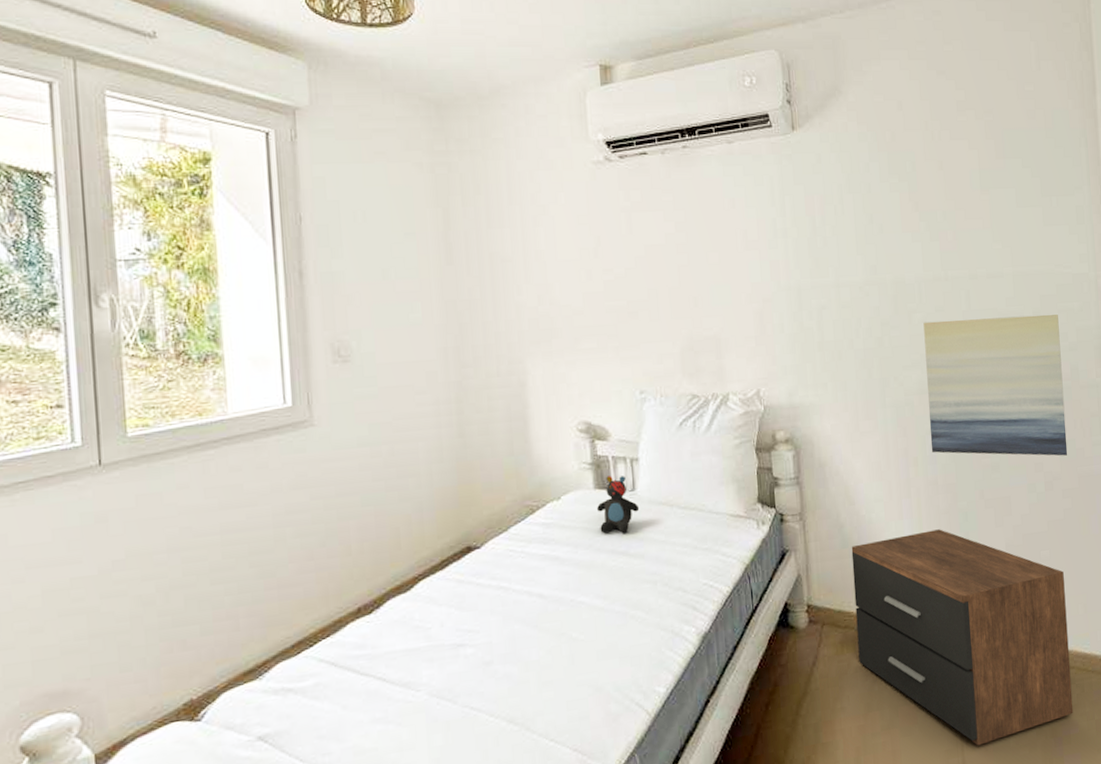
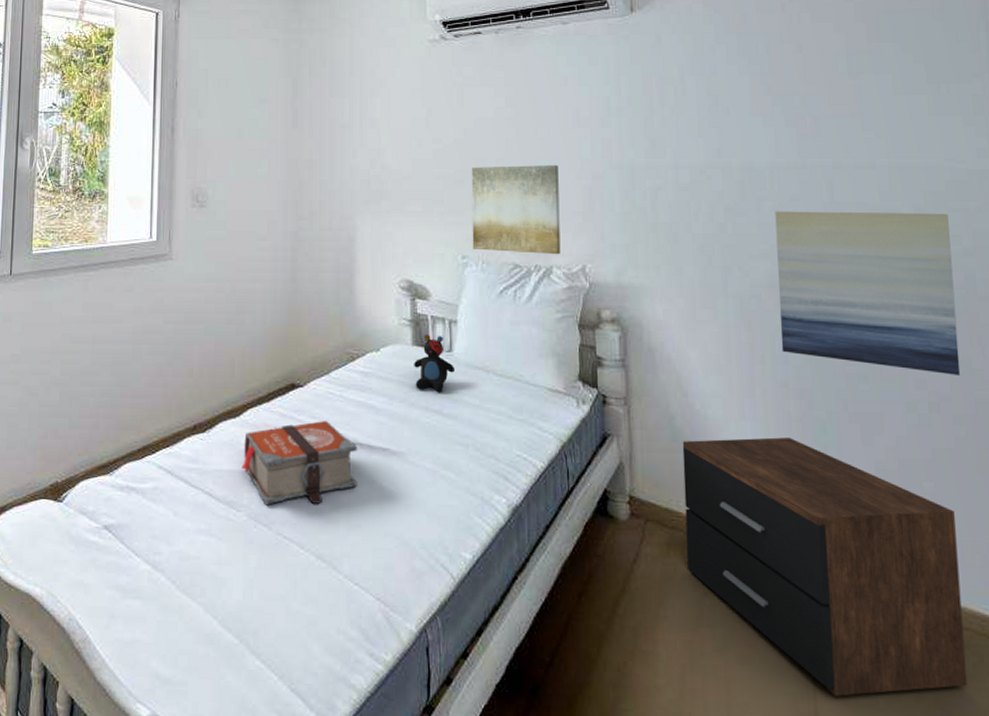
bible: none [417,580,546,679] -> present [241,421,357,505]
wall art: none [644,290,736,384] -> present [471,165,561,255]

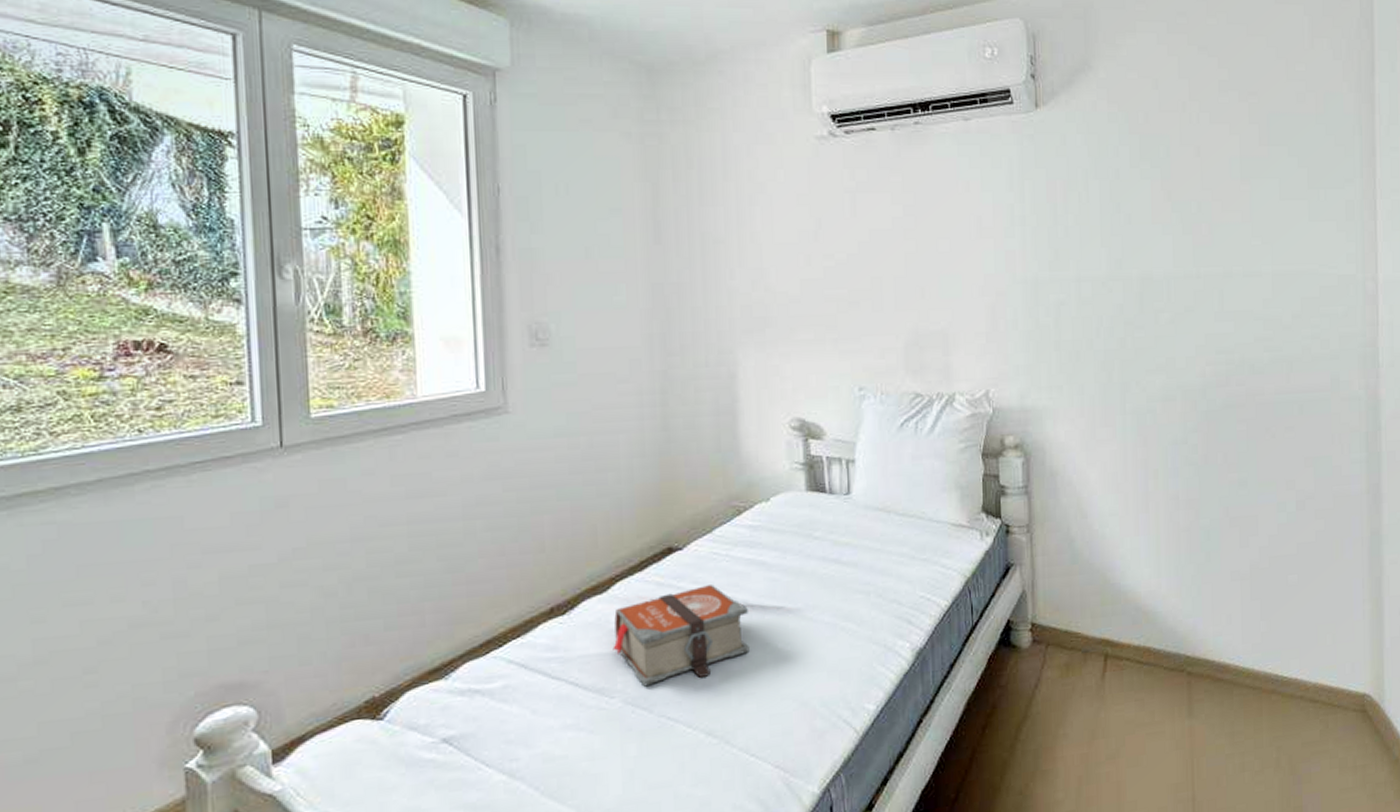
teddy bear: present [414,334,456,393] -> none [809,477,855,541]
wall art: present [471,165,561,255] -> none [867,282,964,381]
nightstand: present [682,437,968,697] -> none [1081,547,1315,780]
wall art: present [775,211,961,375] -> none [1171,318,1323,474]

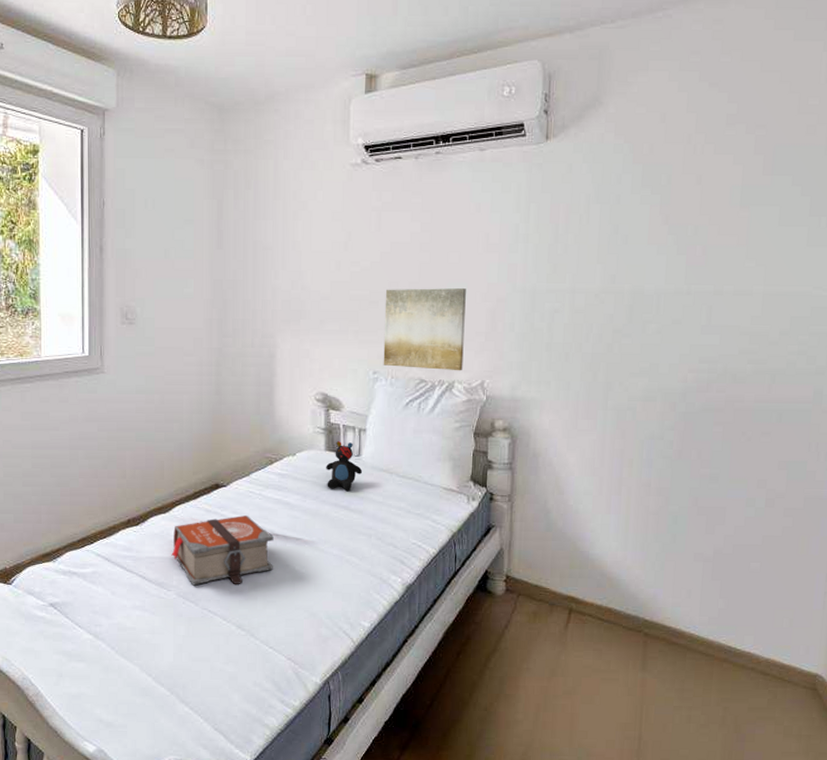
teddy bear: none [809,477,855,541] -> present [326,441,363,492]
wall art: none [867,282,964,381] -> present [383,288,466,371]

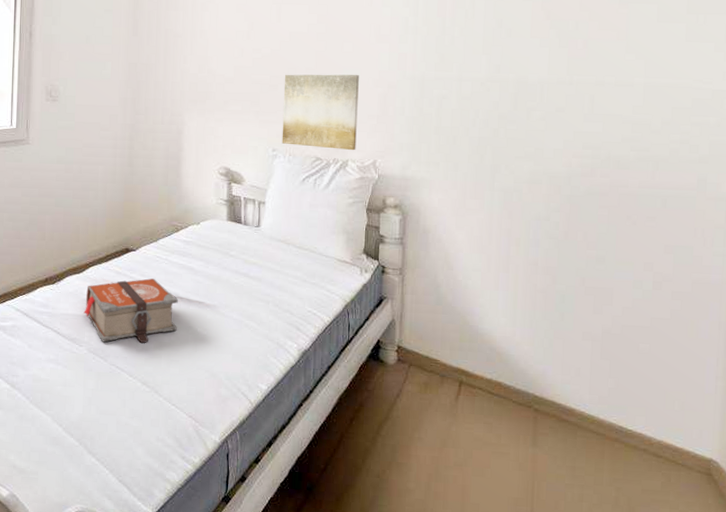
teddy bear: present [326,441,363,492] -> none [228,212,262,260]

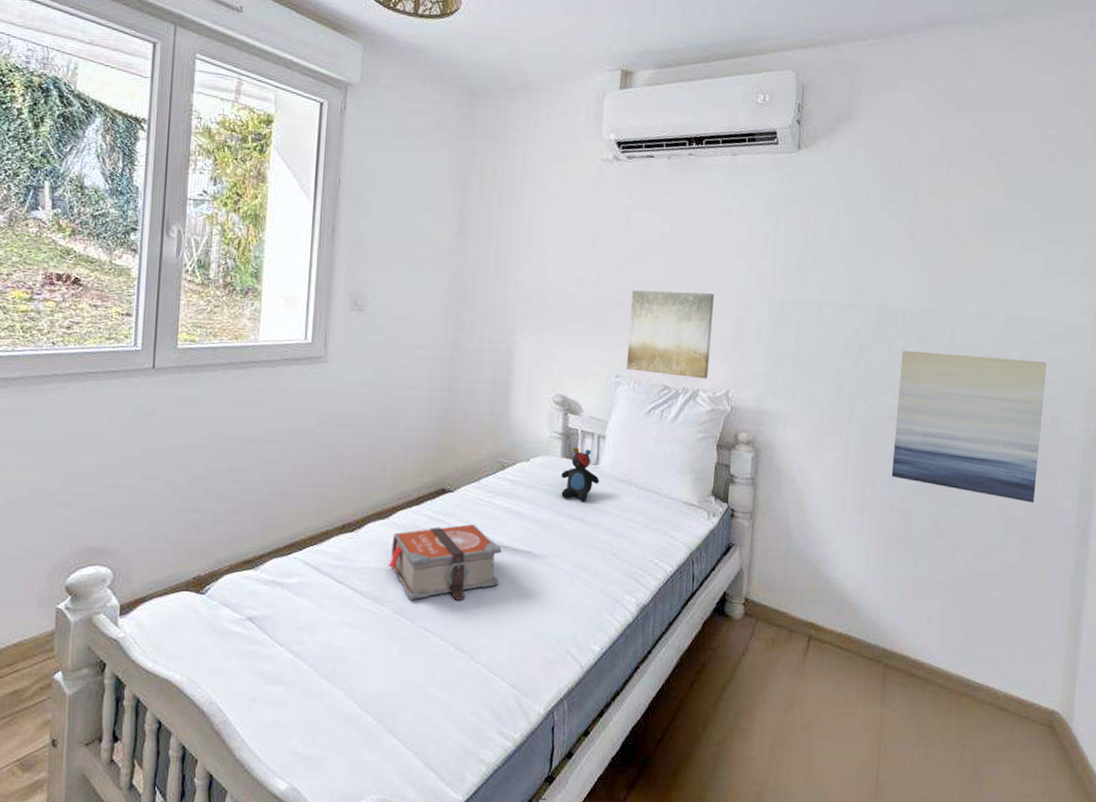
teddy bear: none [228,212,262,260] -> present [561,447,600,502]
wall art: none [535,120,690,261] -> present [891,350,1047,503]

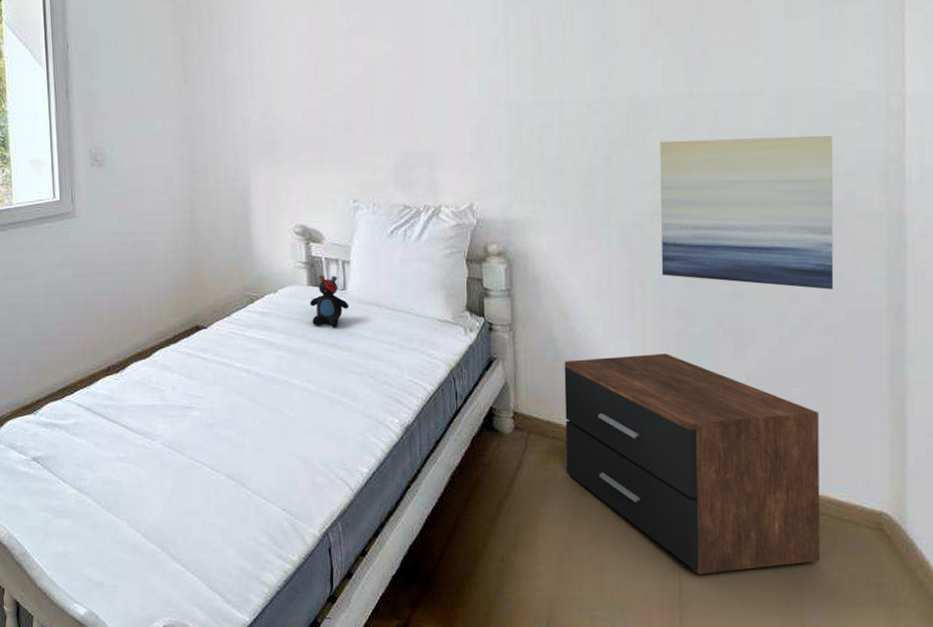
bible: present [388,524,502,601] -> none [154,358,261,434]
wall art: present [626,289,714,380] -> none [360,108,449,195]
nightstand: none [787,550,1011,764] -> present [564,353,820,575]

